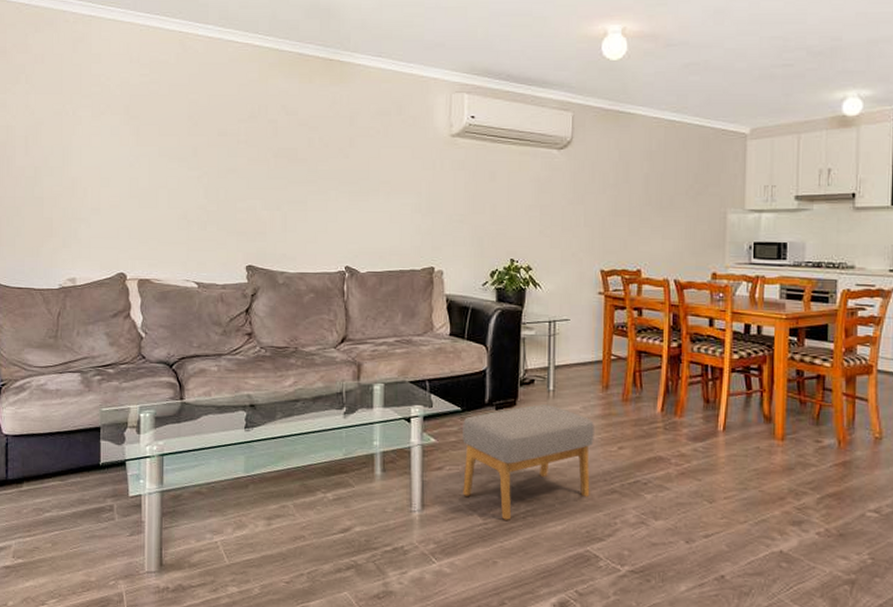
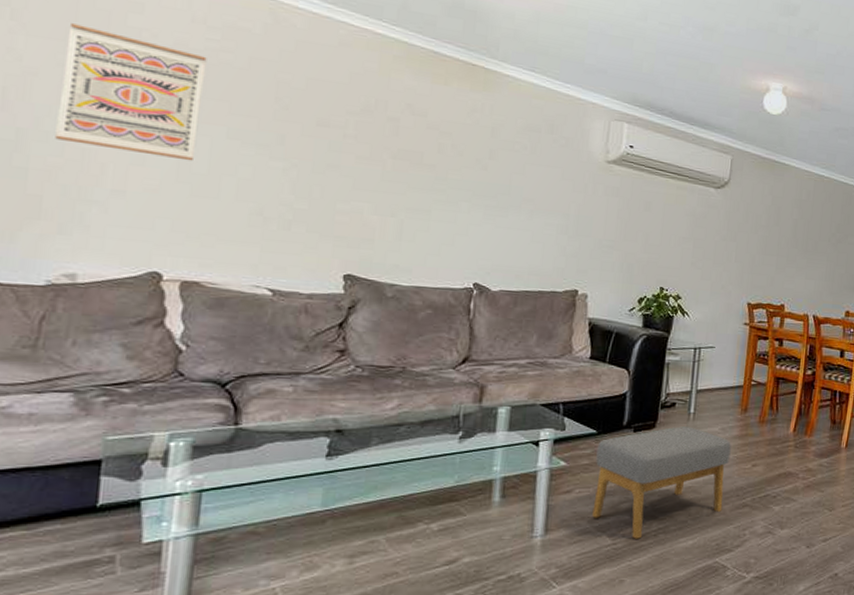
wall art: none [57,79,142,179] -> present [55,23,207,162]

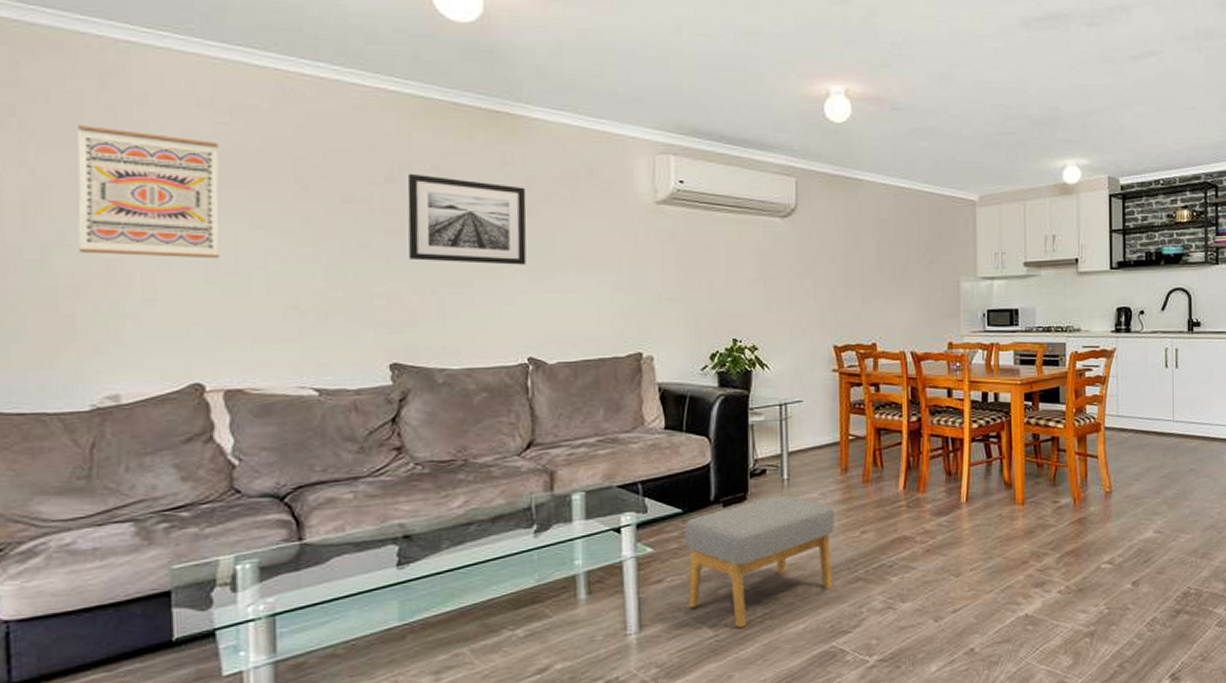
wall art: none [375,108,491,201] -> present [407,173,527,265]

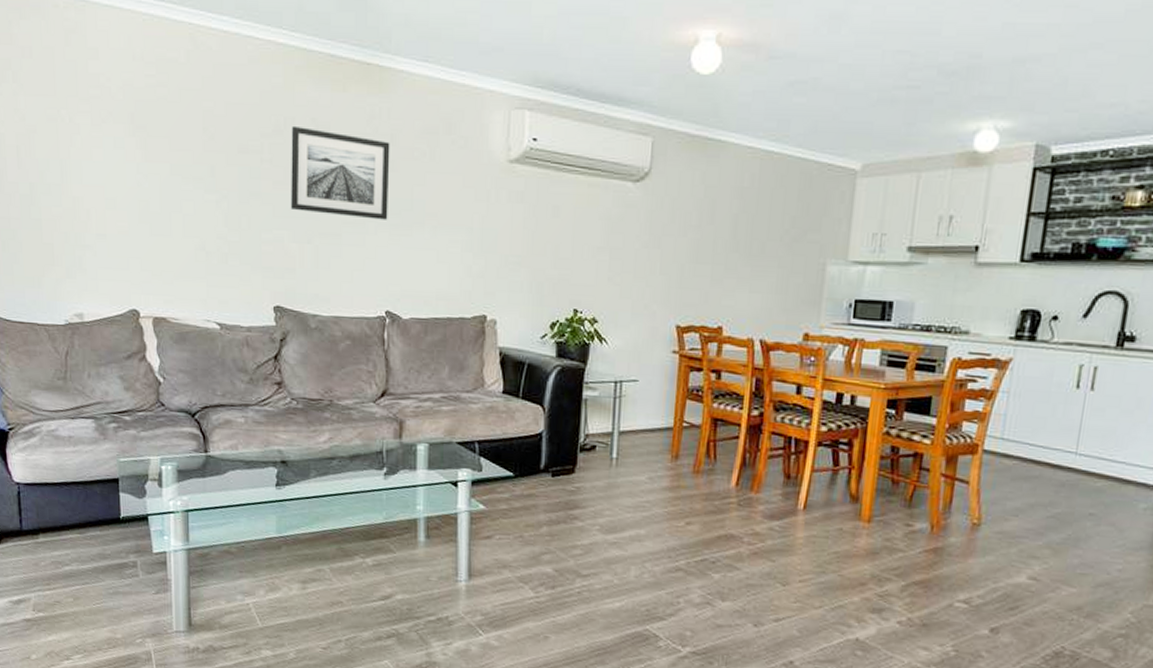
wall art: present [76,125,221,259] -> none [50,78,150,201]
footstool: present [685,495,835,628] -> none [513,473,661,595]

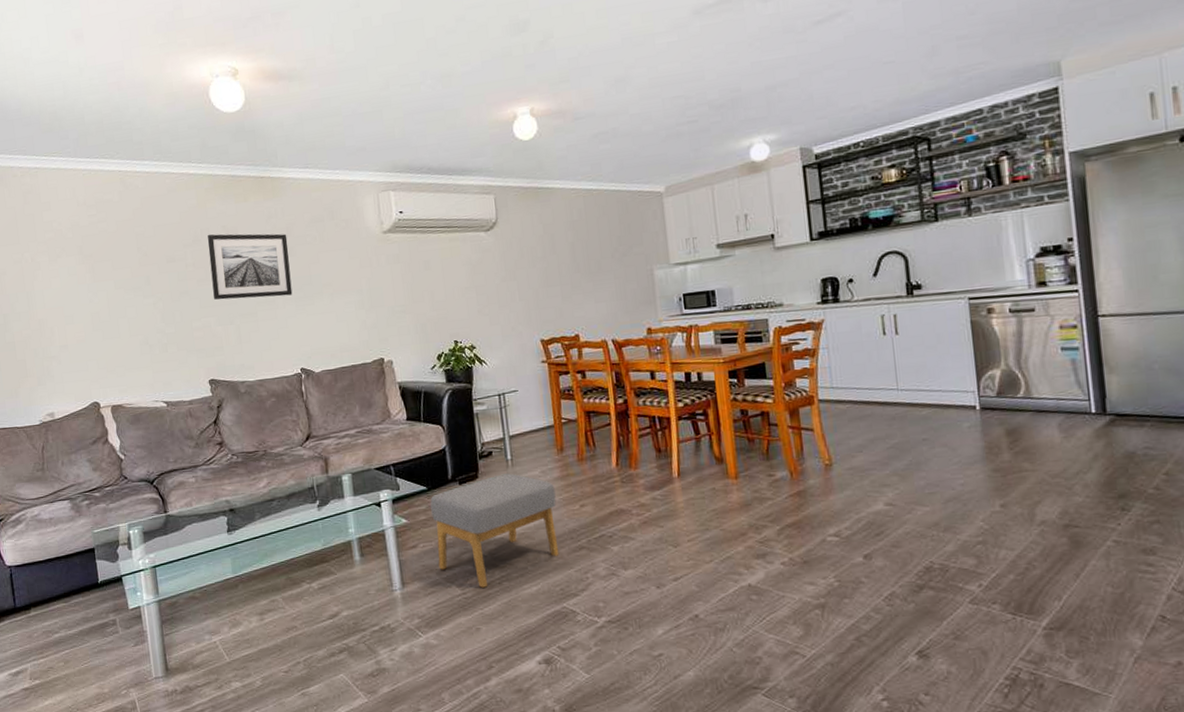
footstool: none [513,473,661,595] -> present [430,473,559,588]

